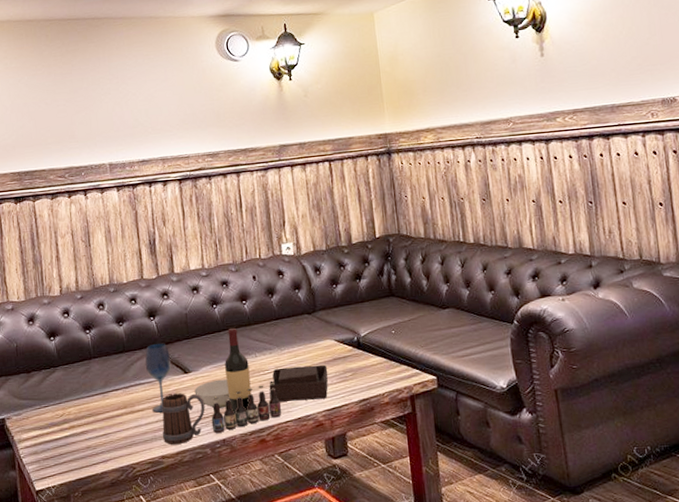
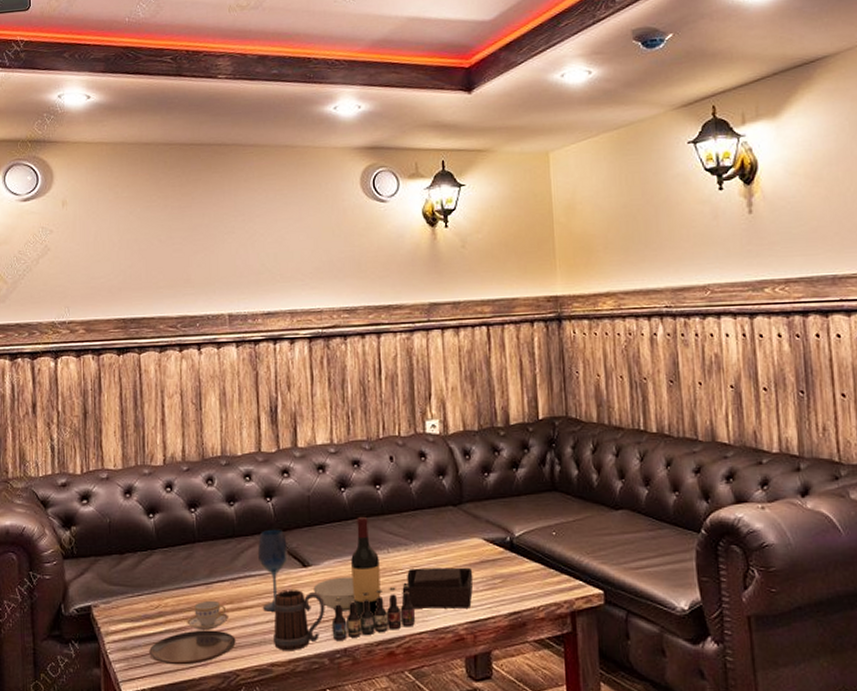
plate: none [57,431,131,464] -> present [149,630,236,665]
teacup: none [88,406,124,432] -> present [187,600,230,630]

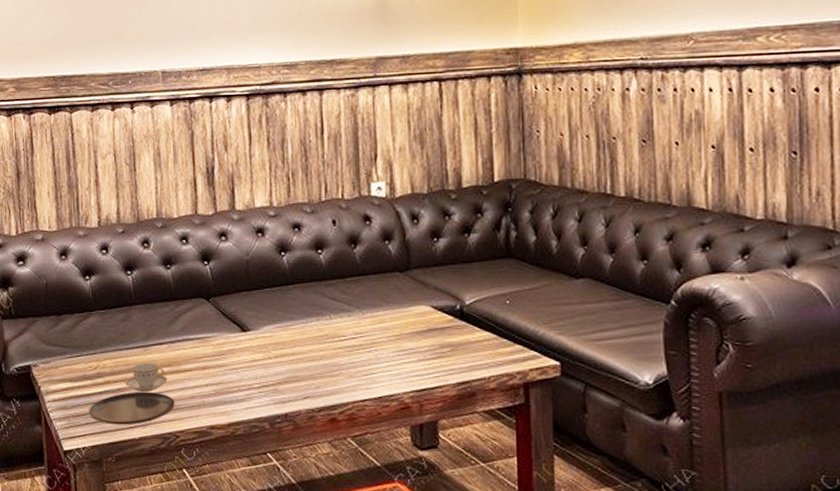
wineglass: present [258,529,289,611] -> none [196,293,227,375]
beer mug: present [273,590,325,650] -> none [212,354,265,414]
bowl: present [313,577,356,611] -> none [253,342,297,377]
beer bottle: present [331,585,416,640] -> none [272,352,359,405]
wine bottle: present [351,516,381,619] -> none [292,281,323,384]
napkin holder: present [402,567,473,608] -> none [345,334,420,377]

